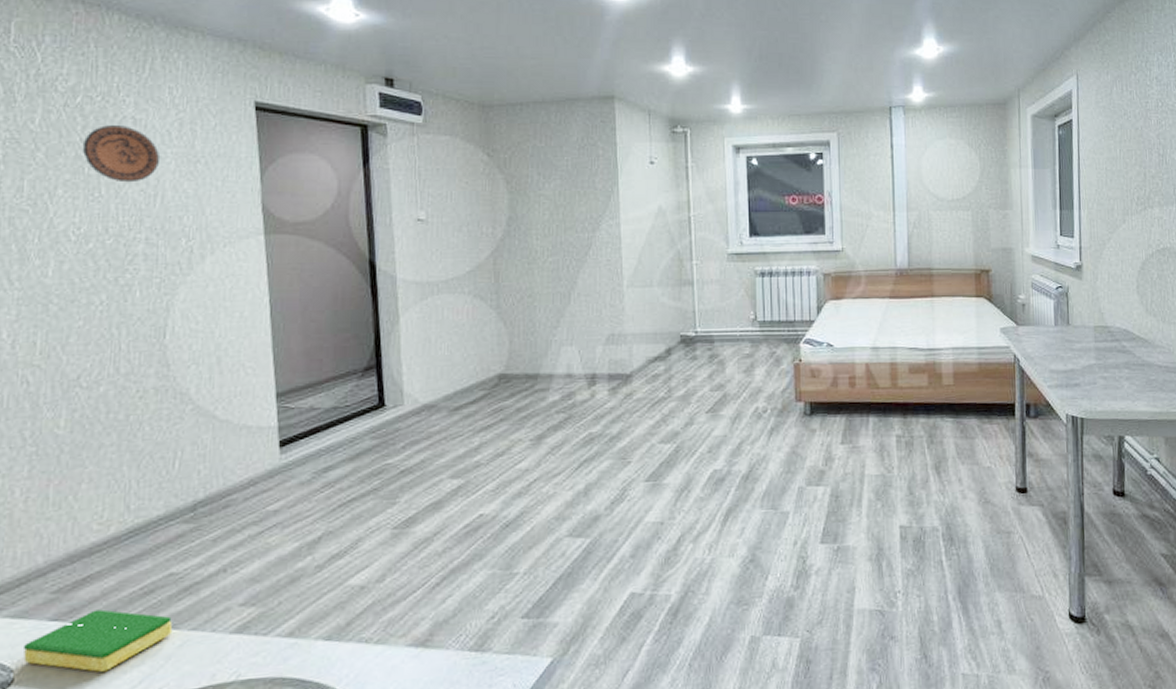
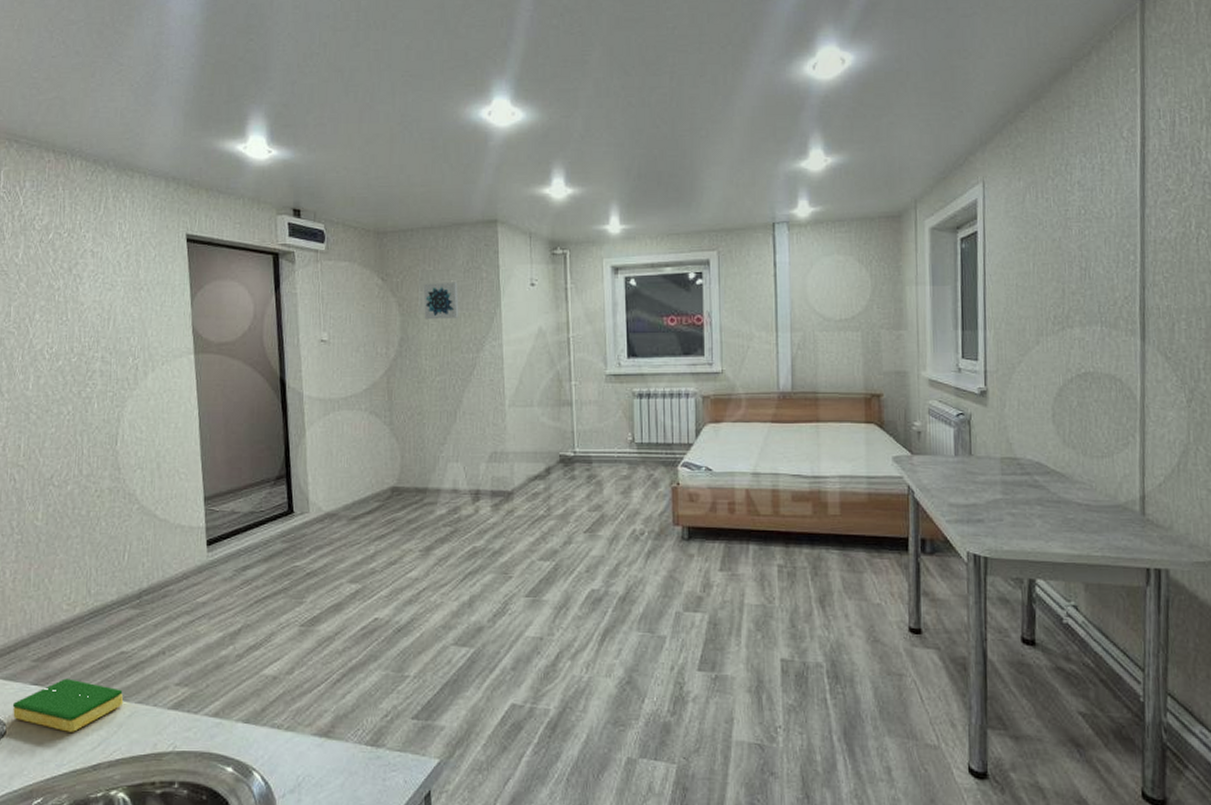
decorative plate: present [83,125,159,183] -> none [54,258,112,308]
wall art: none [533,159,573,198] -> present [423,282,459,320]

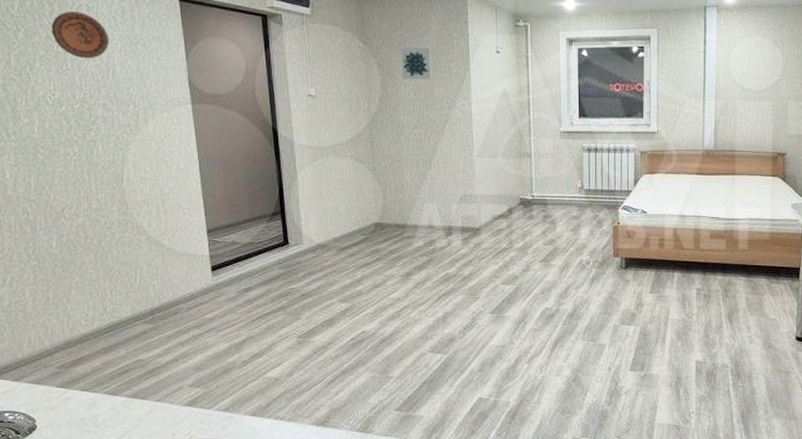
dish sponge: present [12,678,124,732] -> none [41,382,143,426]
decorative plate: none [54,258,112,308] -> present [52,12,109,59]

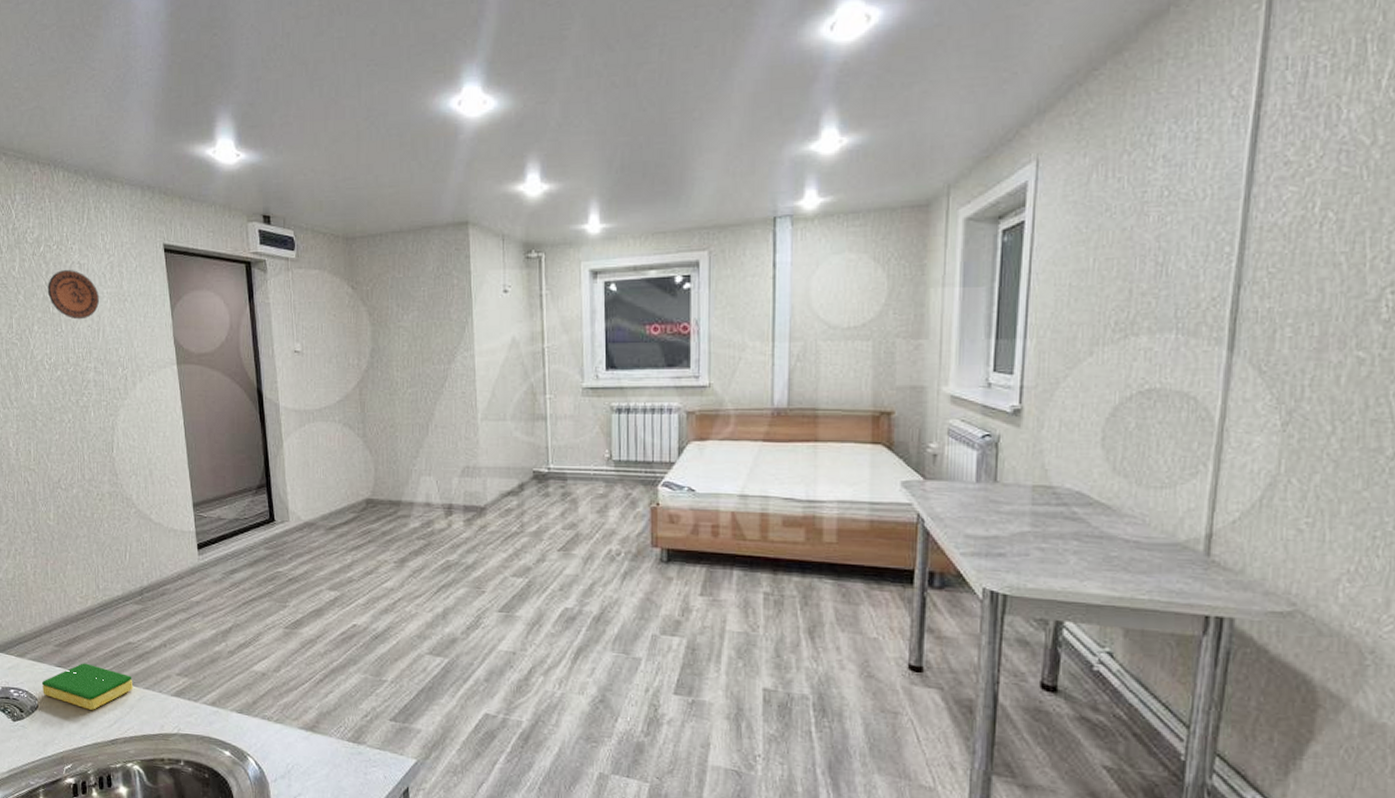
dish sponge: none [41,382,143,426] -> present [41,663,134,710]
wall art: present [400,47,433,80] -> none [393,289,430,330]

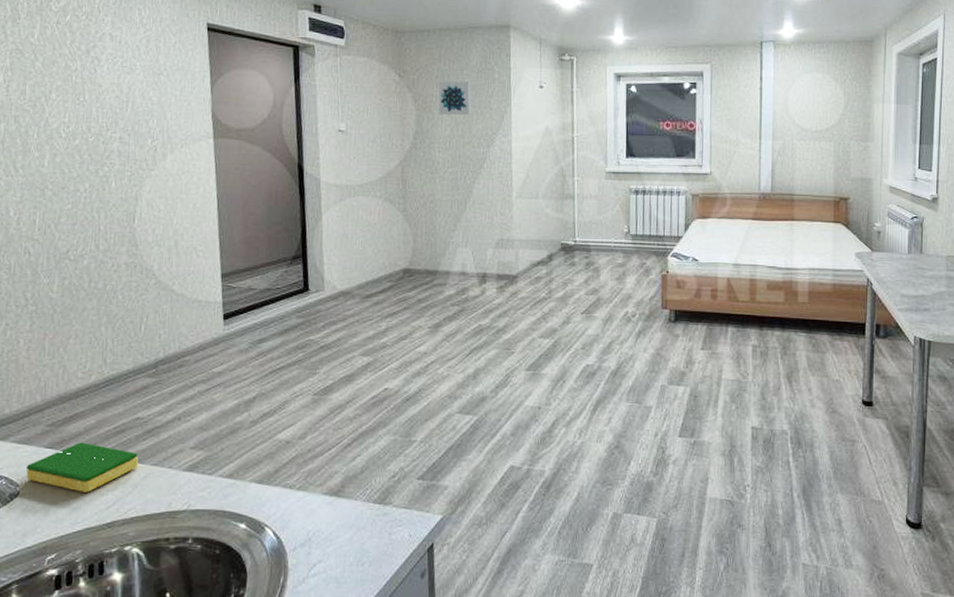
decorative plate: present [48,270,99,320] -> none [71,40,131,90]
wall art: none [393,289,430,330] -> present [438,81,472,116]

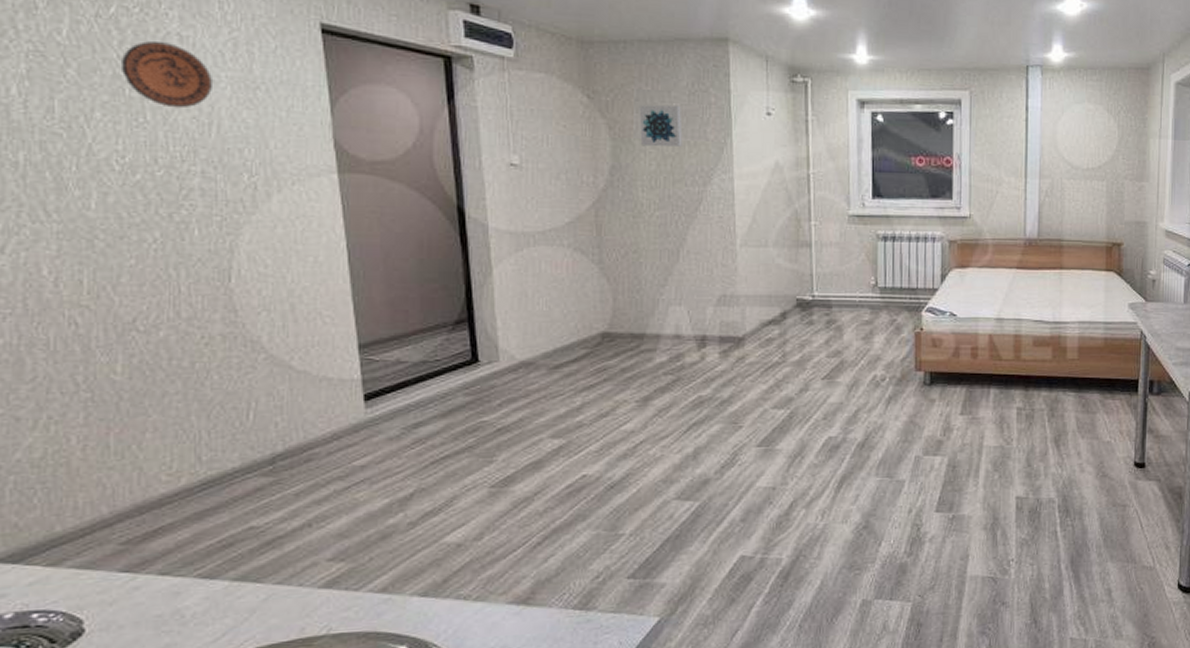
dish sponge: present [25,442,139,492] -> none [92,562,256,624]
decorative plate: none [71,40,131,90] -> present [122,41,212,109]

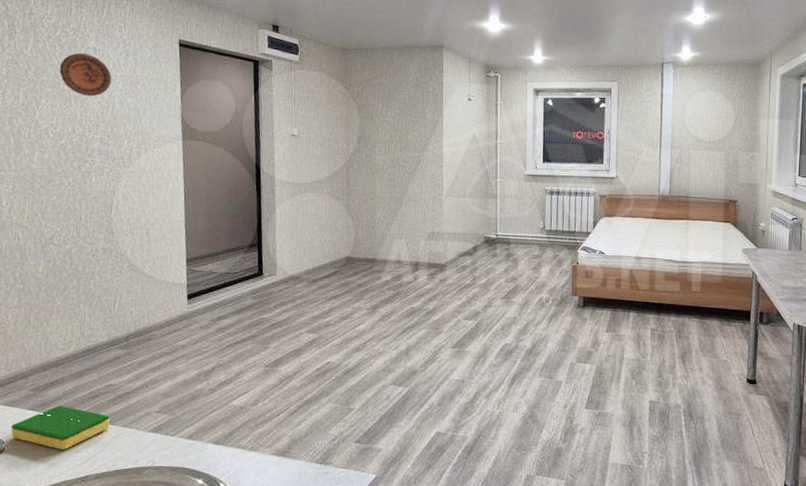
dish sponge: none [92,562,256,624] -> present [11,405,110,450]
wall art: present [639,105,683,147] -> none [379,93,409,124]

